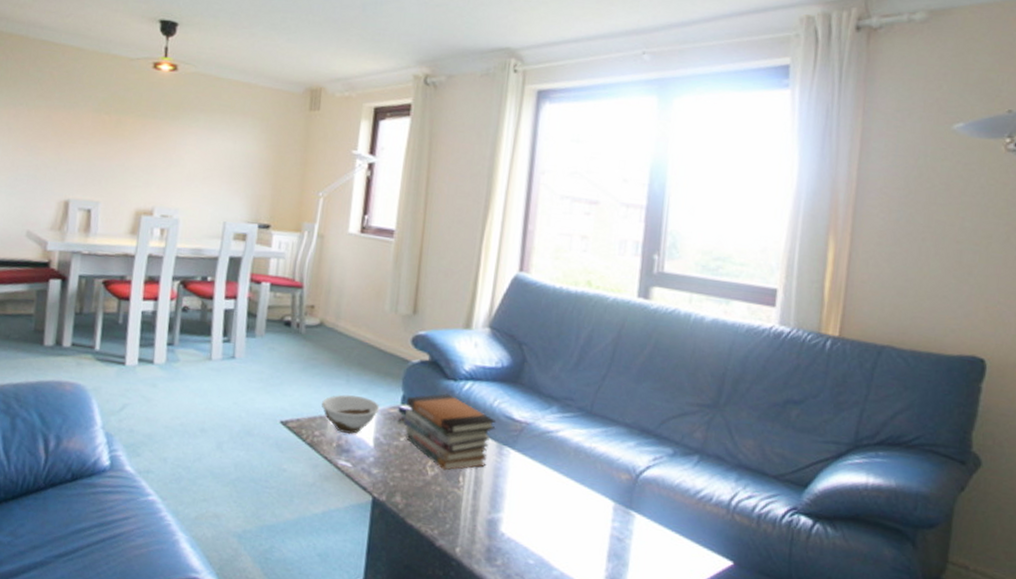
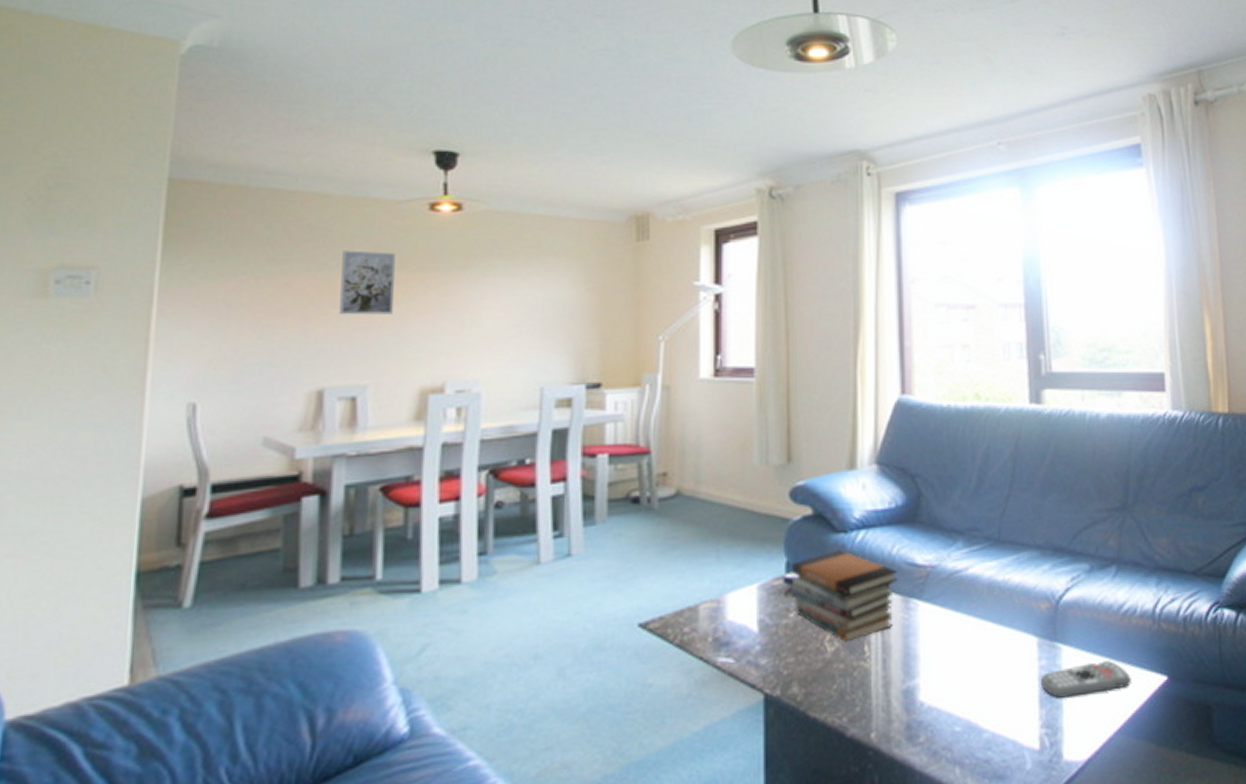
wall art: none [84,94,126,149] -> present [339,250,395,315]
bowl: present [322,394,380,435] -> none [689,573,761,623]
remote control: none [610,533,697,563] -> present [1040,660,1131,698]

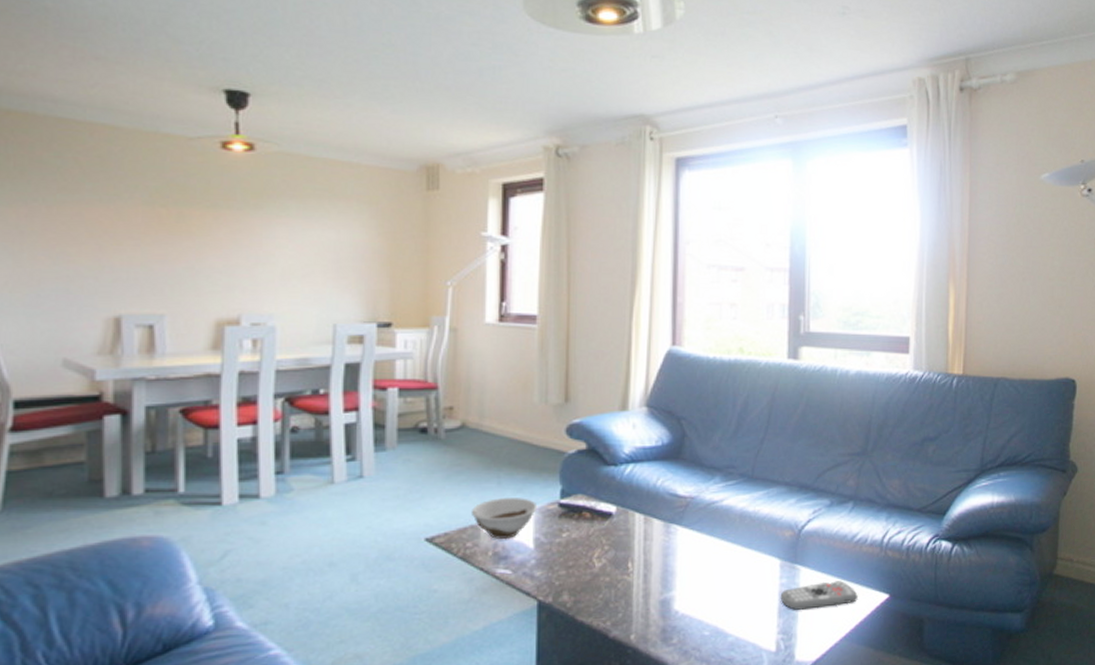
wall art: present [339,250,395,315] -> none [134,183,188,248]
bowl: none [689,573,761,623] -> present [472,498,538,540]
book stack: present [791,550,898,643] -> none [564,480,661,559]

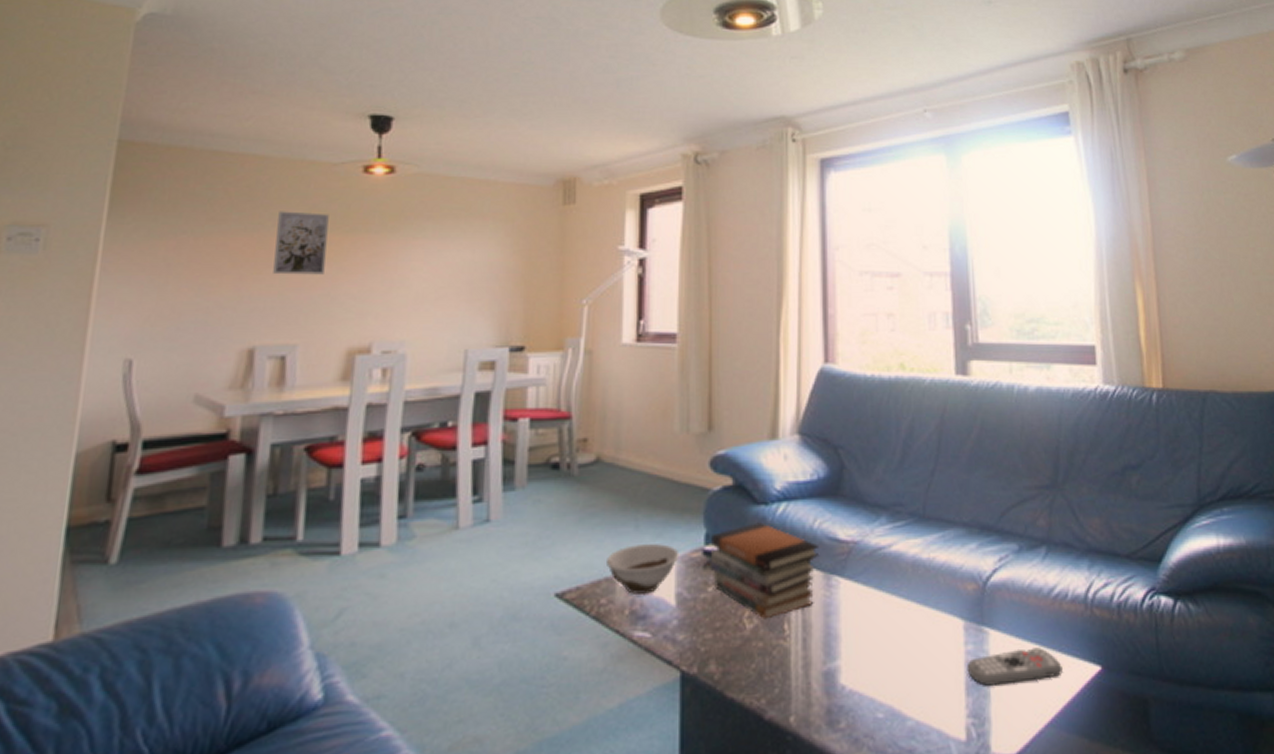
wall art: none [134,183,188,248] -> present [273,211,329,275]
book stack: none [564,480,661,559] -> present [710,522,820,620]

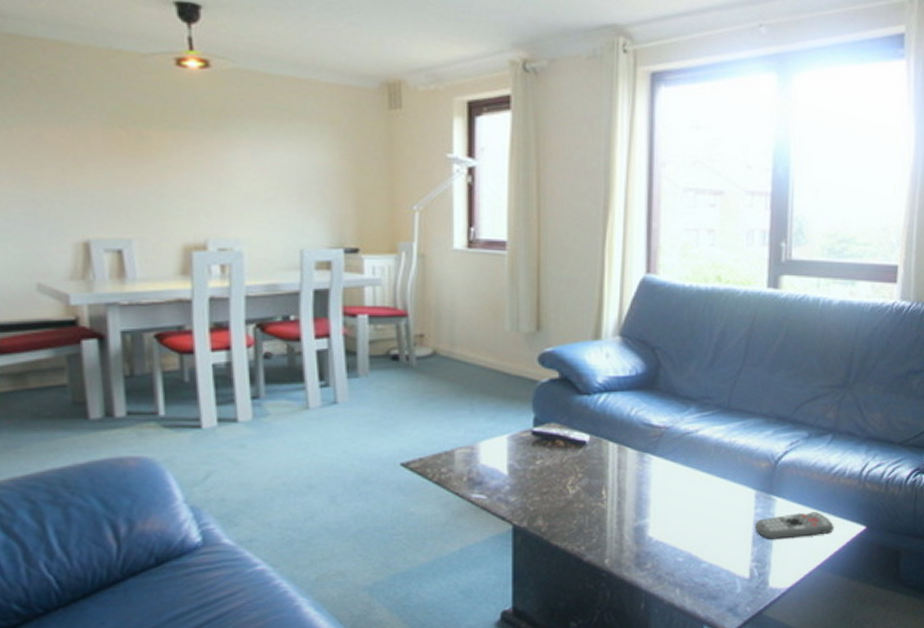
wall art: present [273,211,329,275] -> none [92,103,149,171]
bowl: present [607,544,680,596] -> none [446,425,511,466]
book stack: present [710,522,820,620] -> none [538,409,635,487]

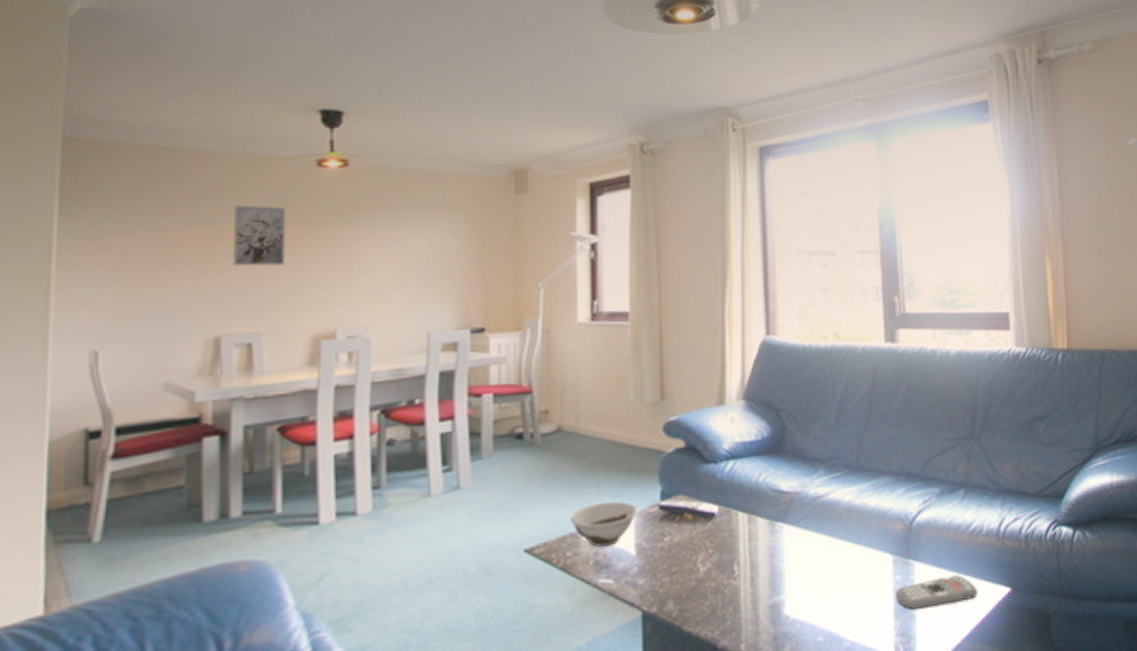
wall art: none [92,103,149,171] -> present [233,205,285,267]
bowl: none [446,425,511,466] -> present [571,501,638,547]

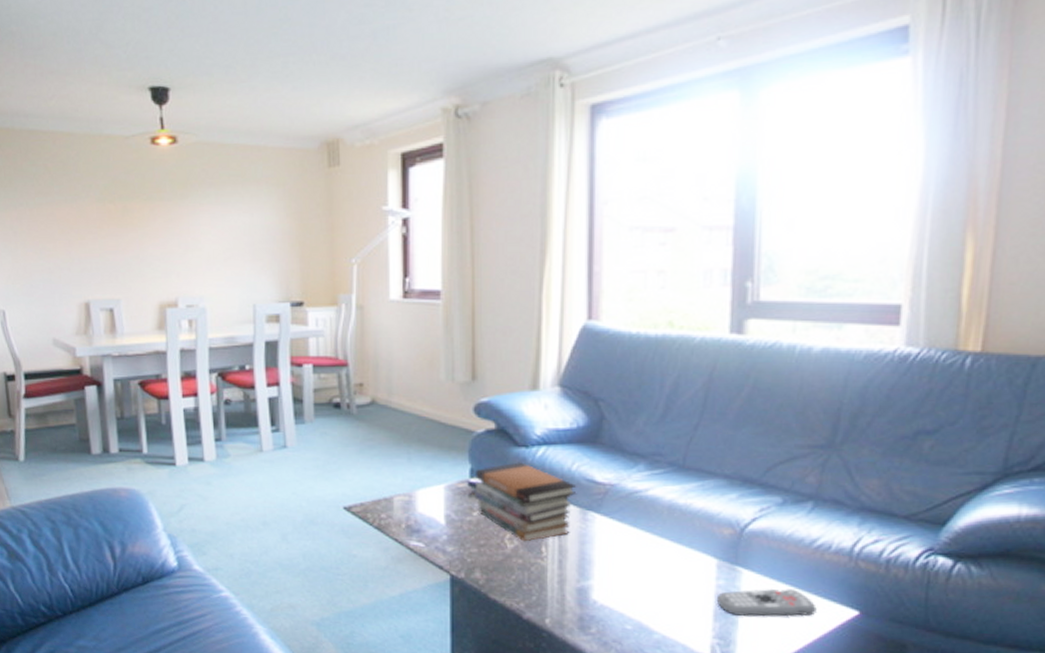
wall art: present [233,205,285,267] -> none [89,183,132,240]
bowl: present [571,501,638,547] -> none [385,474,447,514]
book stack: none [665,478,765,563] -> present [474,462,577,542]

